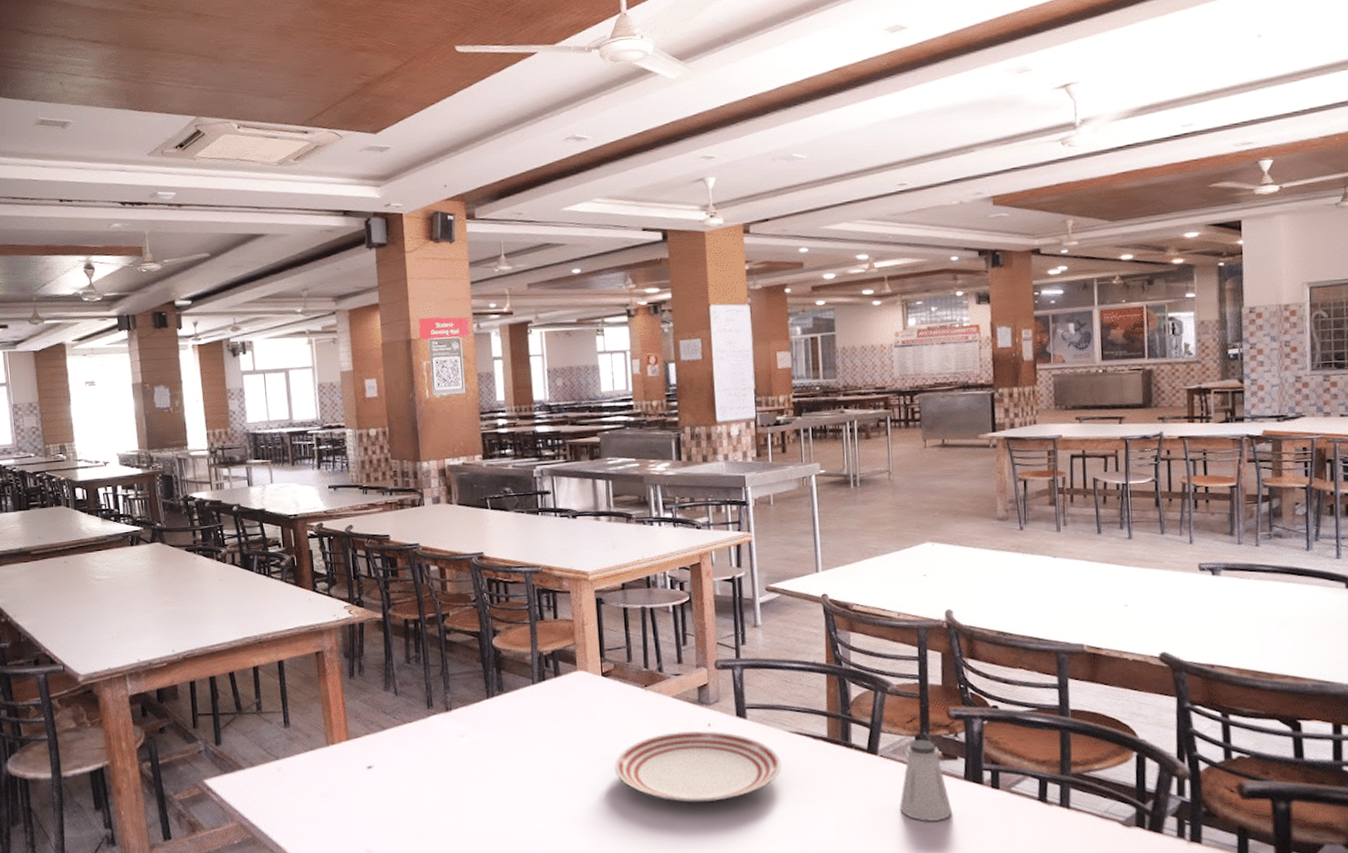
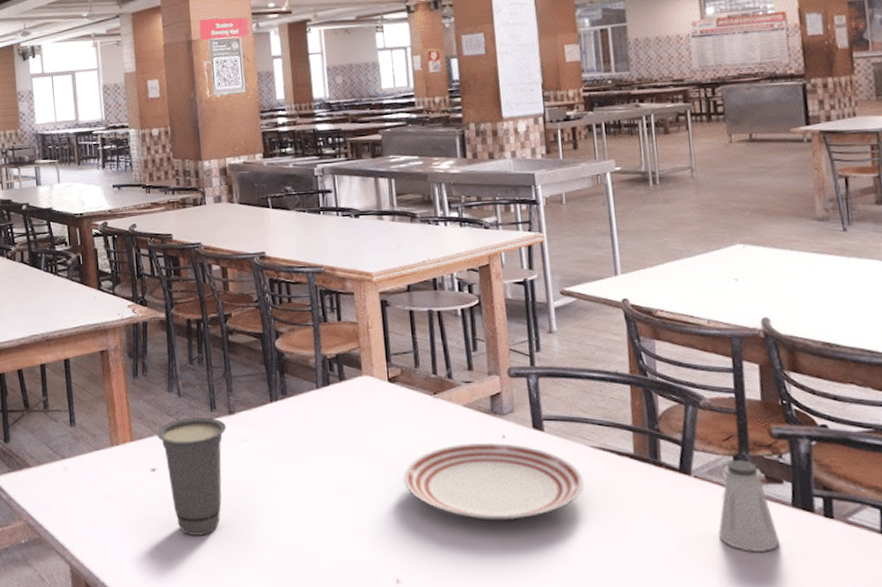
cup: none [373,714,443,829] -> present [157,417,226,535]

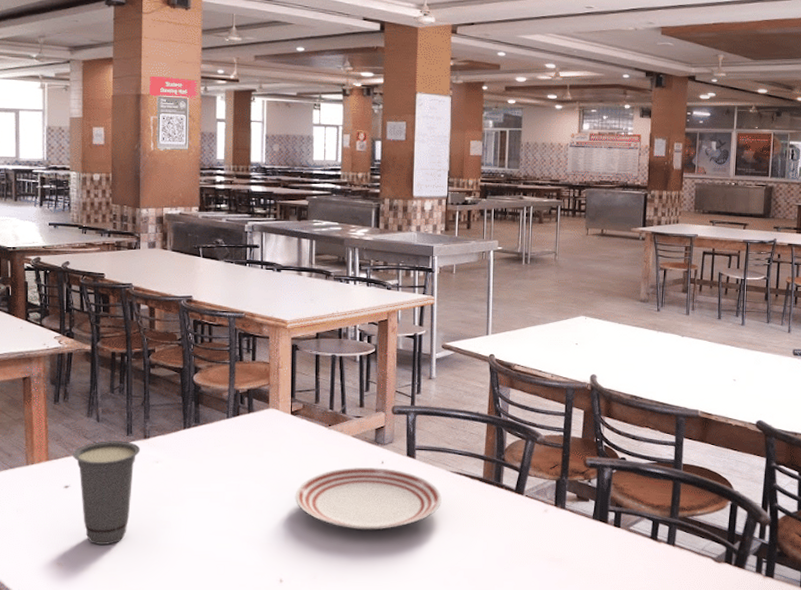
saltshaker: present [718,460,781,552] -> none [538,483,581,553]

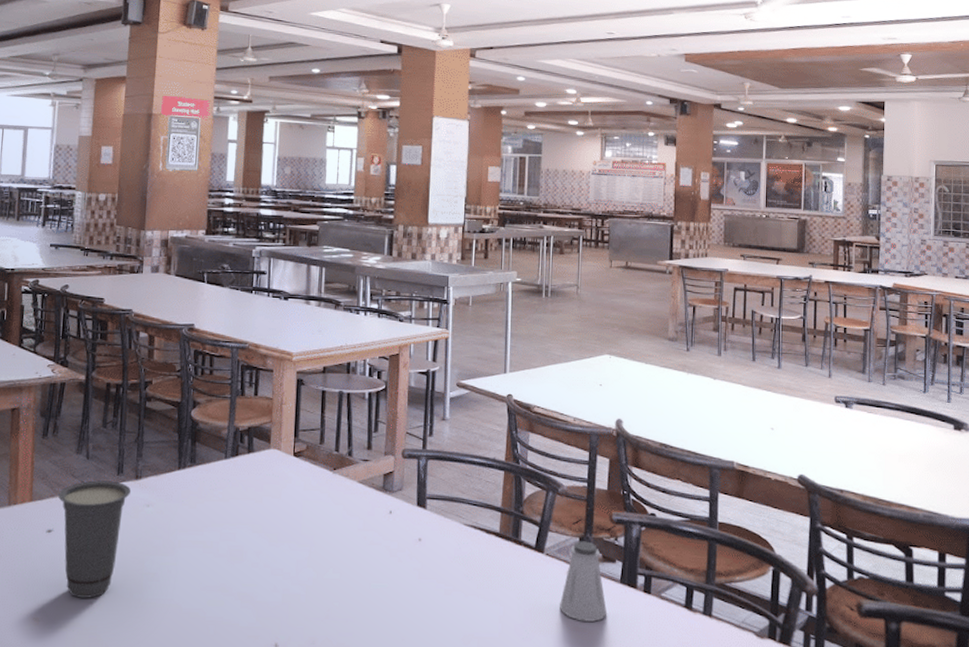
dinner plate: present [295,466,442,530] -> none [294,516,454,590]
saltshaker: none [538,483,581,553] -> present [560,541,608,622]

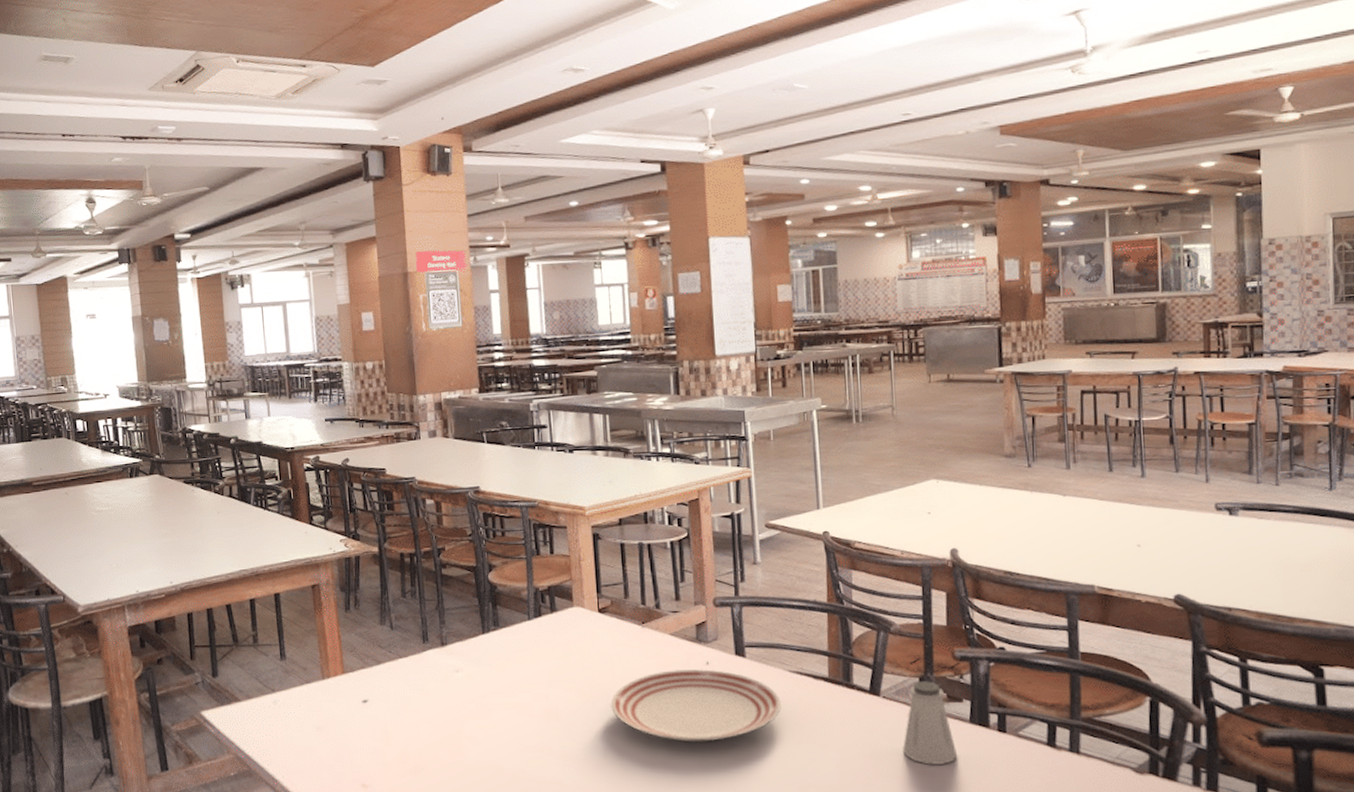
cup: present [58,480,131,598] -> none [368,649,438,764]
dinner plate: none [294,516,454,590] -> present [610,669,781,742]

